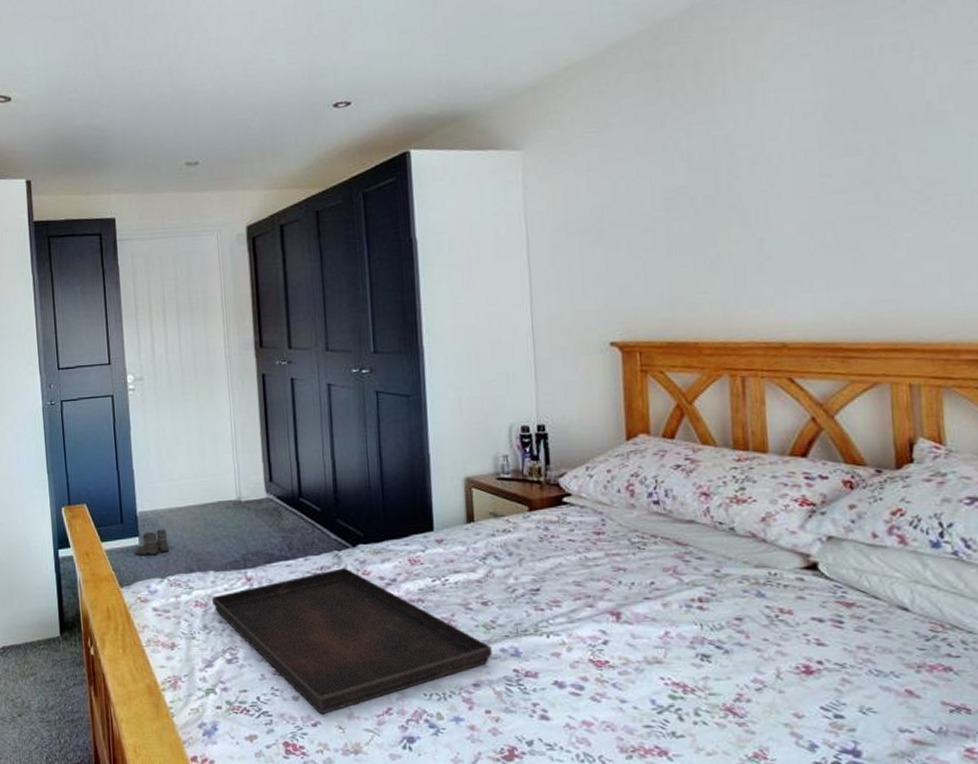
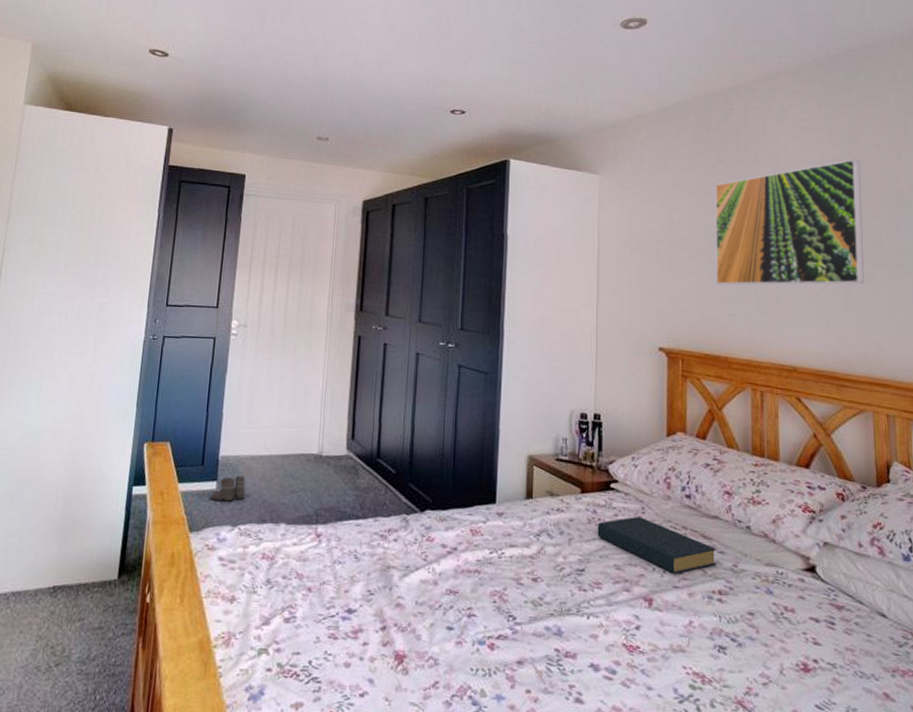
serving tray: present [212,568,492,715] -> none [279,532,537,684]
hardback book: none [551,528,696,585] -> present [597,516,718,574]
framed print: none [671,72,877,259] -> present [715,159,864,285]

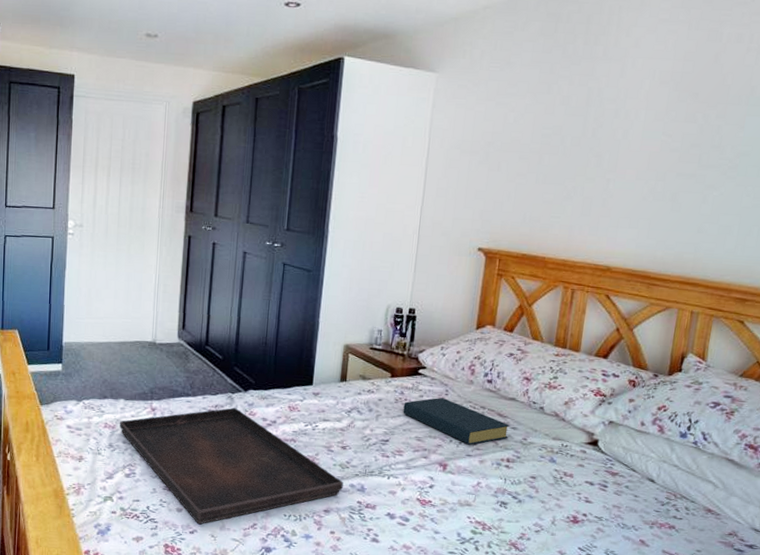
boots: present [210,475,246,503] -> none [56,359,88,381]
serving tray: none [279,532,537,684] -> present [120,408,343,525]
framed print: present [715,159,864,285] -> none [542,53,716,188]

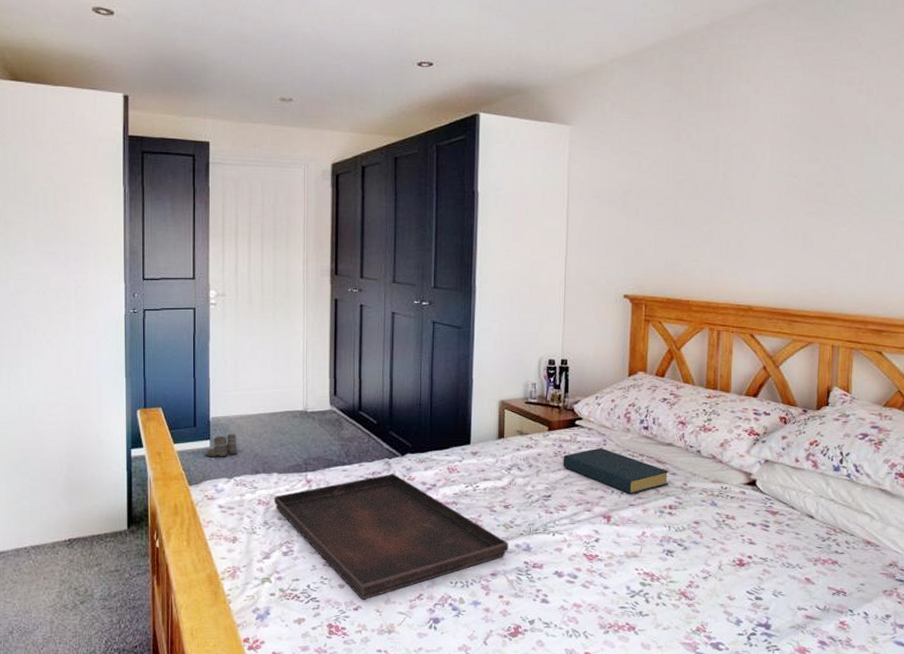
boots: none [56,359,88,381] -> present [205,434,237,459]

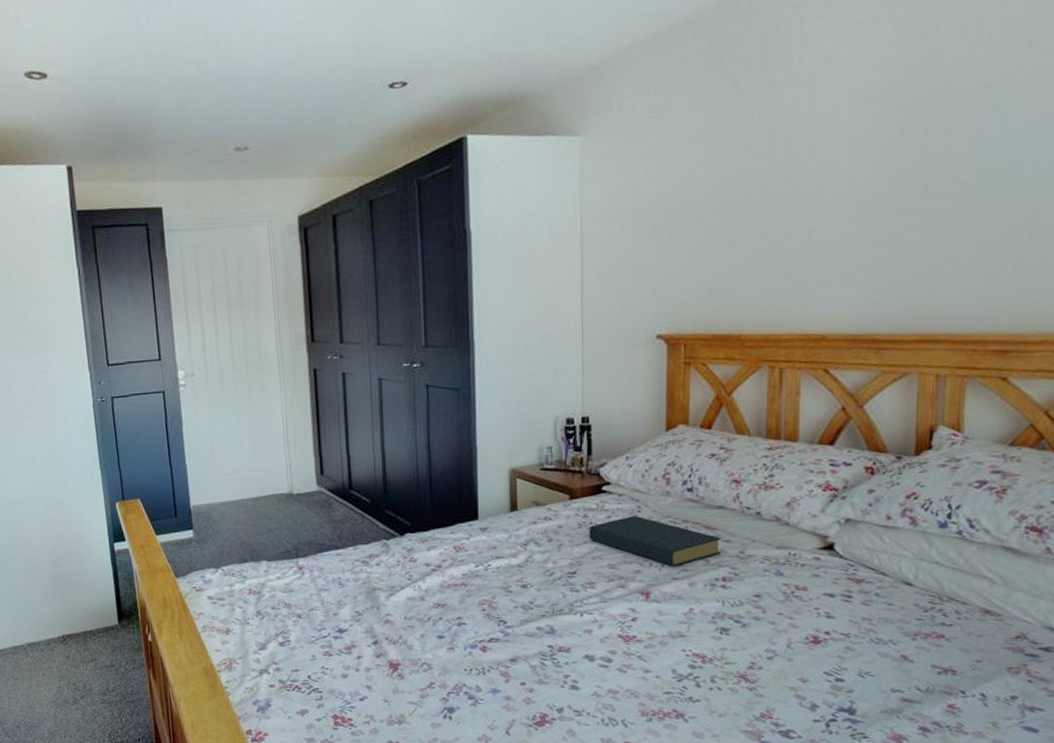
boots: present [205,434,237,459] -> none [189,522,222,549]
serving tray: present [274,474,508,600] -> none [265,556,529,690]

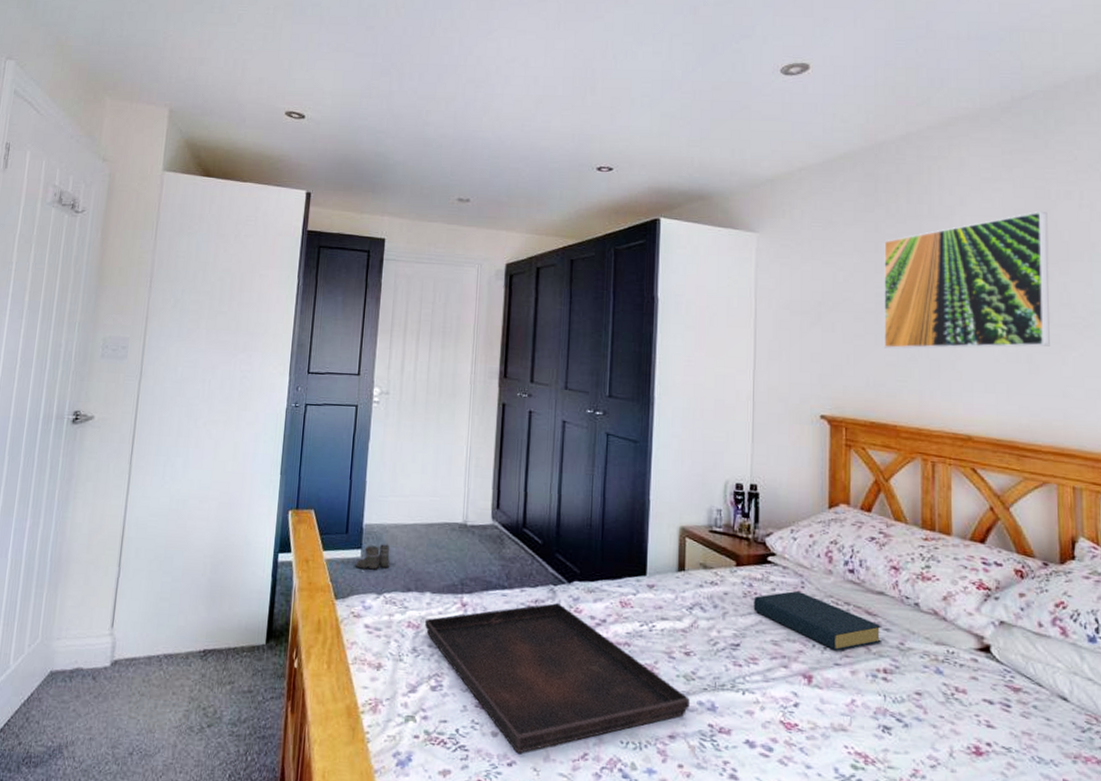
boots: none [189,522,222,549] -> present [355,544,390,571]
serving tray: none [265,556,529,690] -> present [425,603,690,754]
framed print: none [728,54,934,251] -> present [883,210,1050,349]

